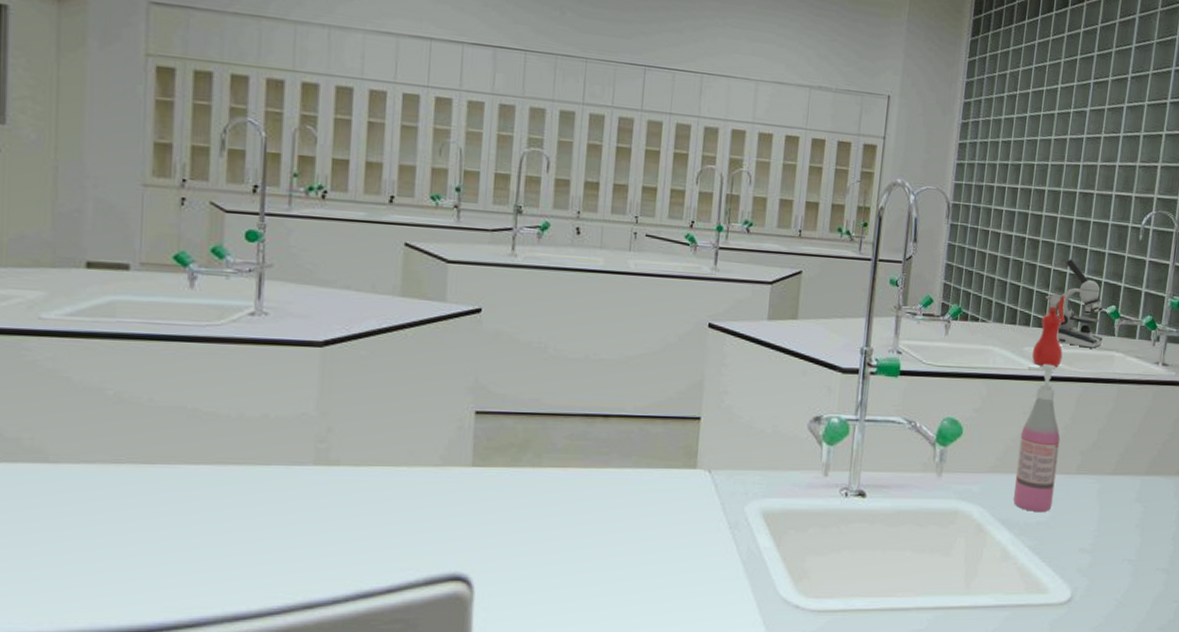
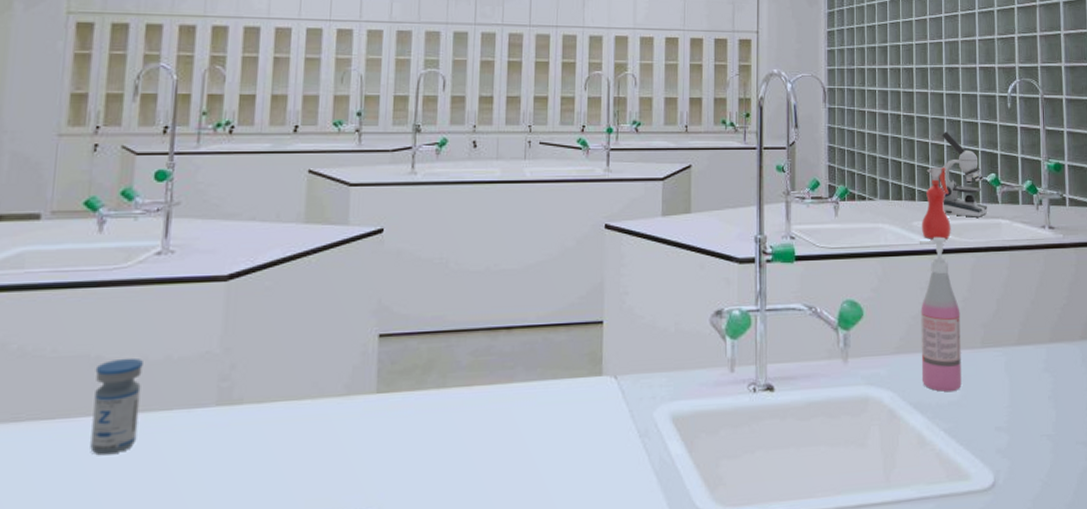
medicine bottle: none [191,412,240,502] -> present [90,357,143,456]

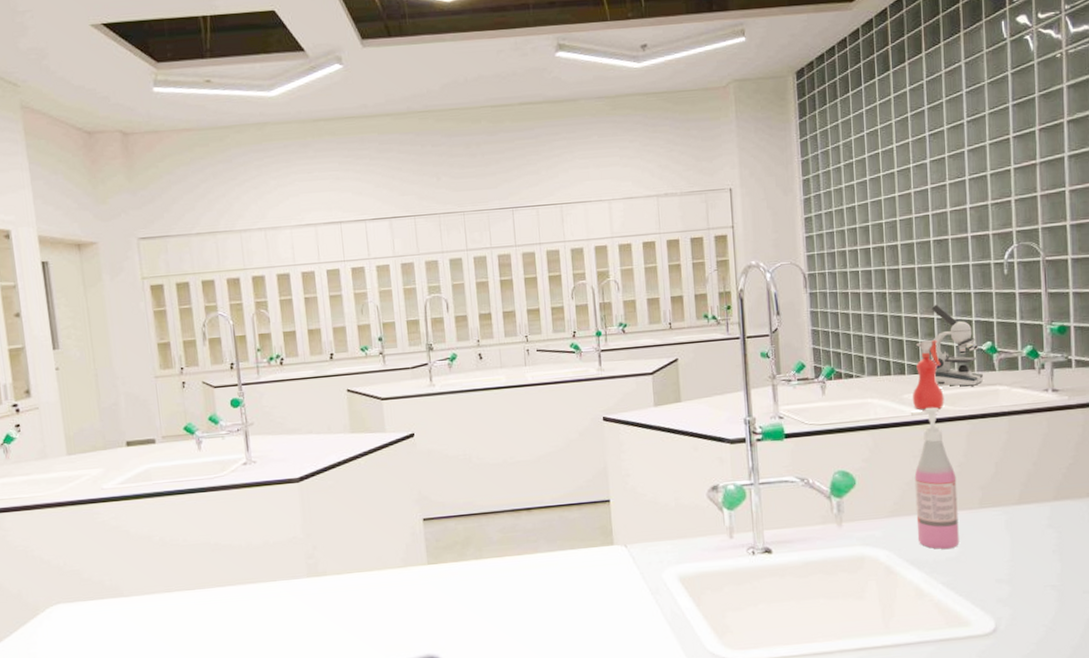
medicine bottle: present [90,357,143,456] -> none [216,543,255,615]

